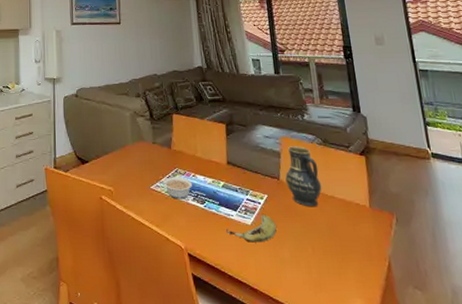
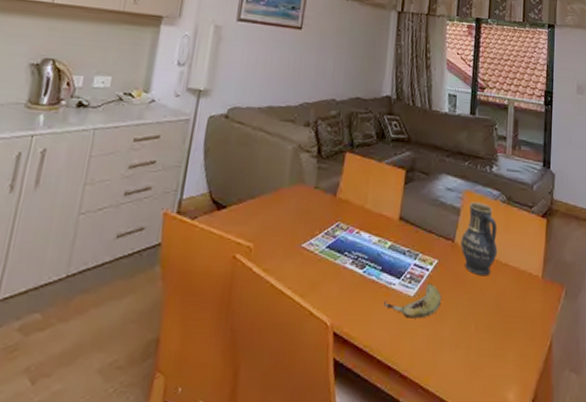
legume: present [157,177,192,199] -> none [311,232,354,262]

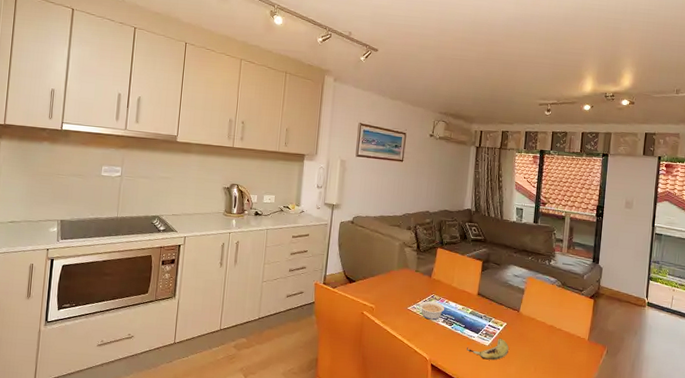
legume: none [311,232,354,262] -> present [414,301,444,320]
vase: present [461,202,498,277] -> none [524,285,554,336]

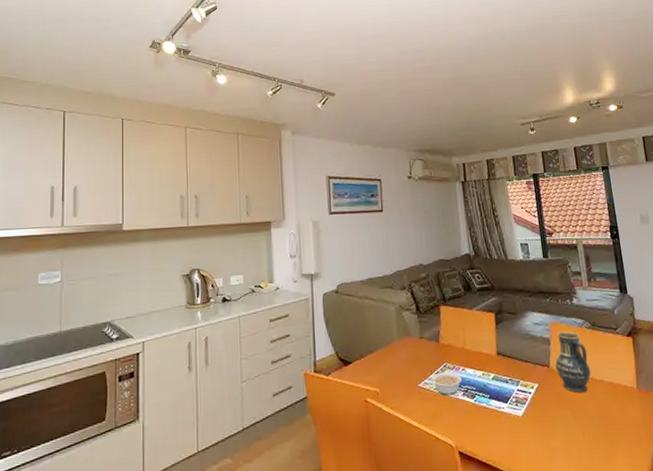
fruit: present [467,338,509,360] -> none [497,403,548,434]
vase: none [524,285,554,336] -> present [555,331,592,393]

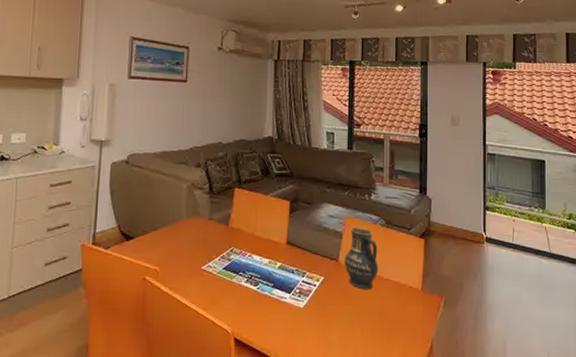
legume: present [425,371,462,396] -> none [209,256,247,281]

